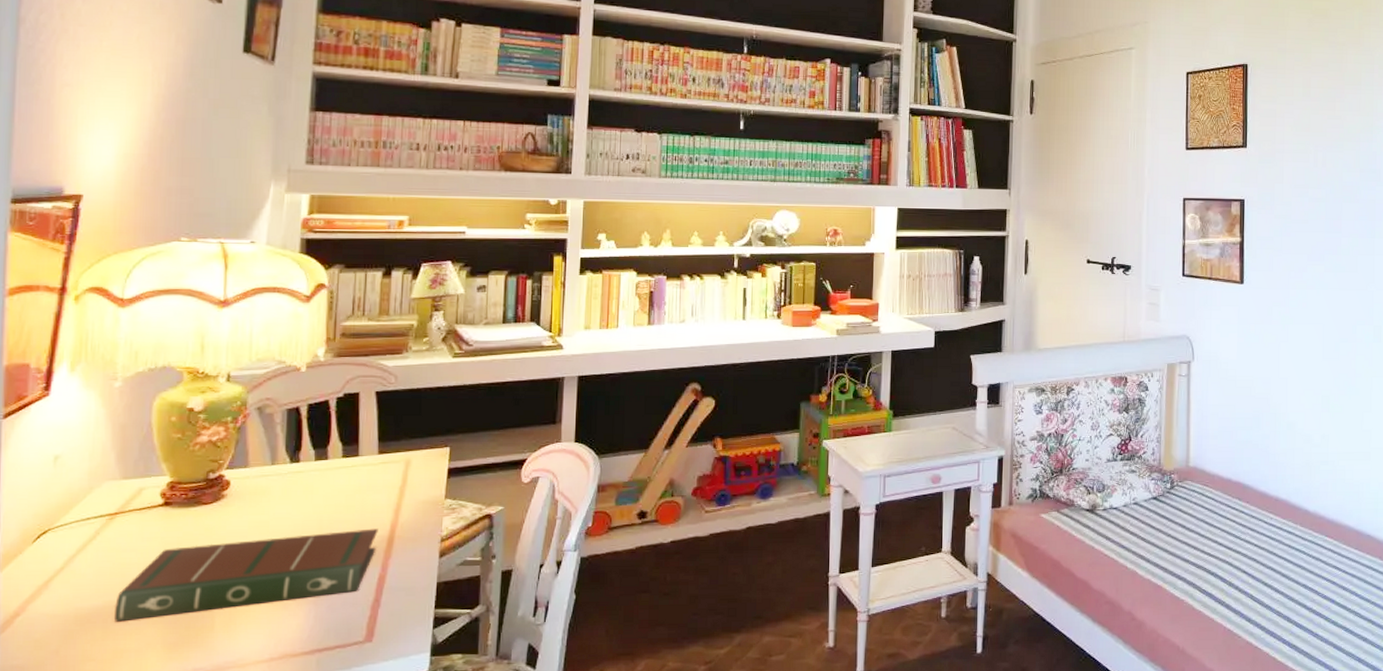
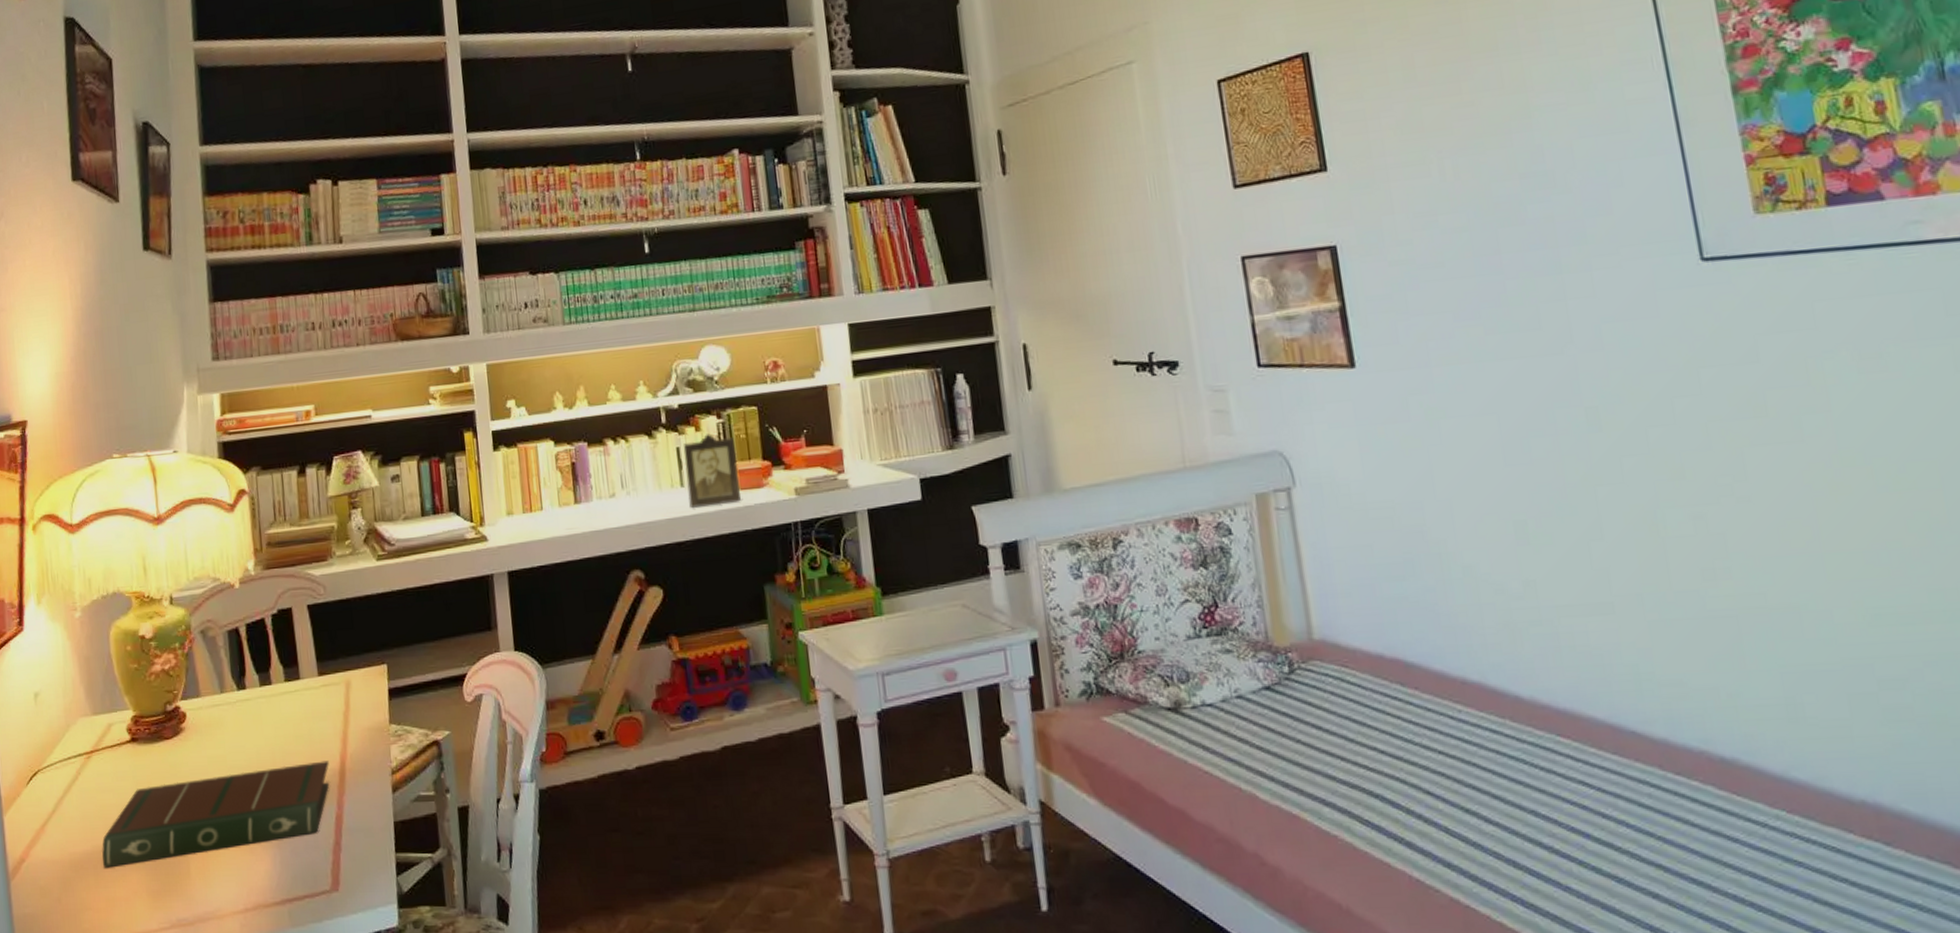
photo frame: none [748,280,793,337] -> present [683,434,741,508]

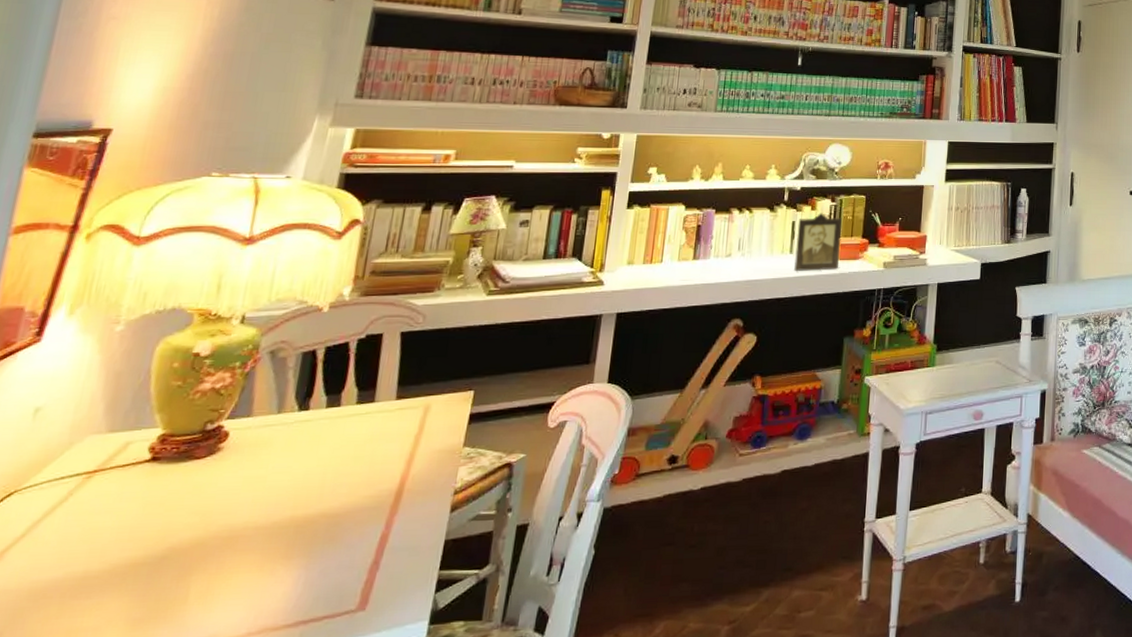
book: present [102,760,330,868] -> none [73,481,387,596]

